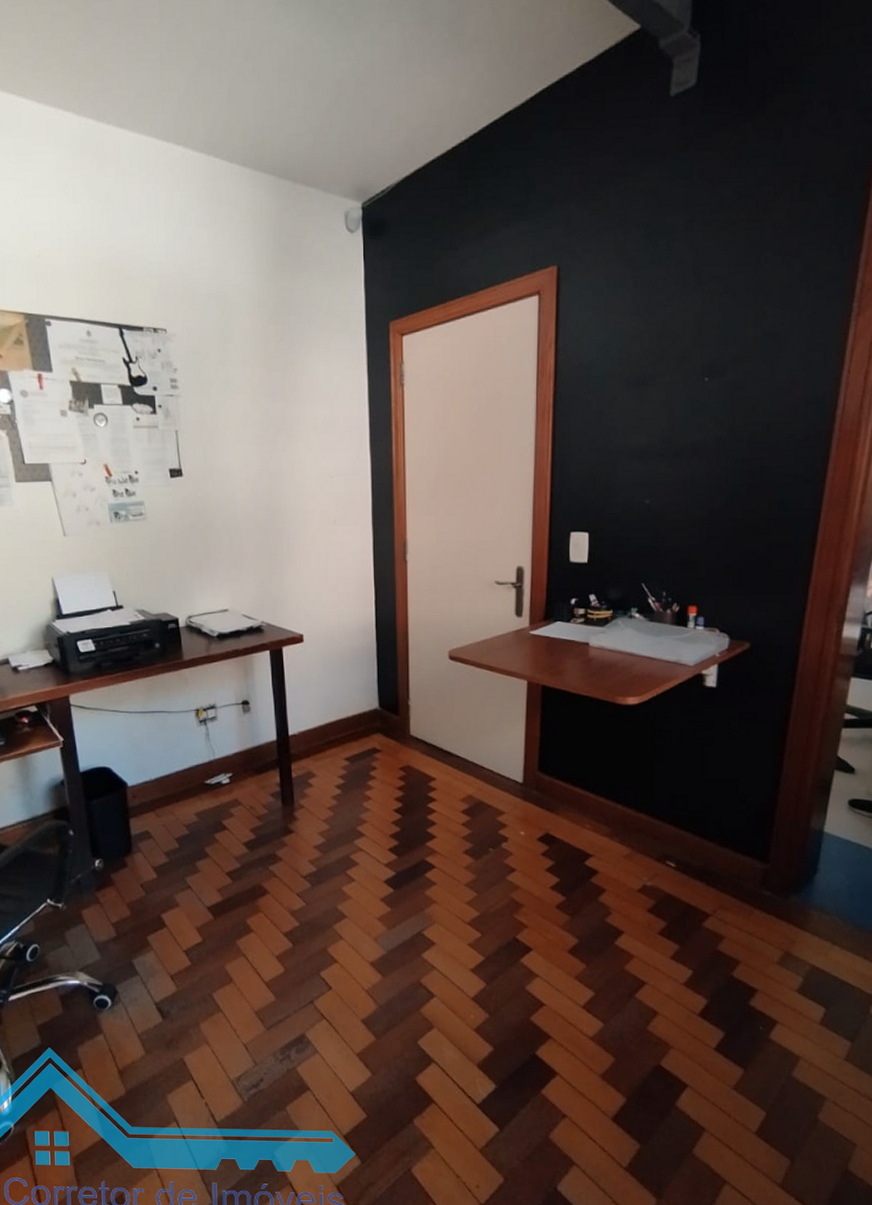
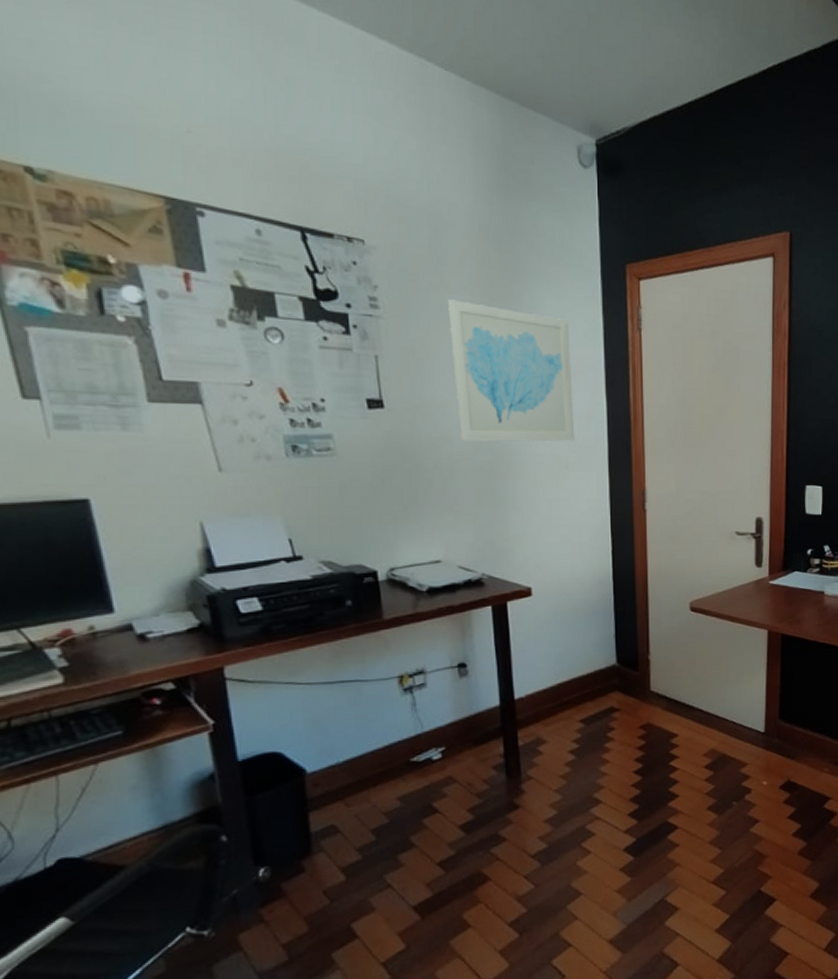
wall art: none [233,374,342,502] -> present [448,299,575,442]

